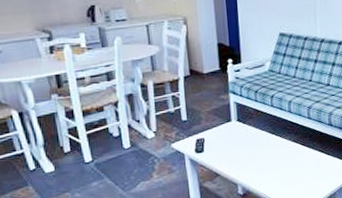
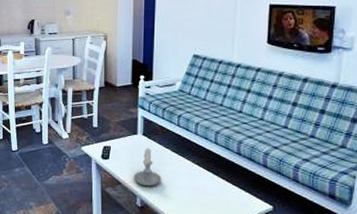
candle: none [232,133,261,173] -> present [134,147,161,187]

